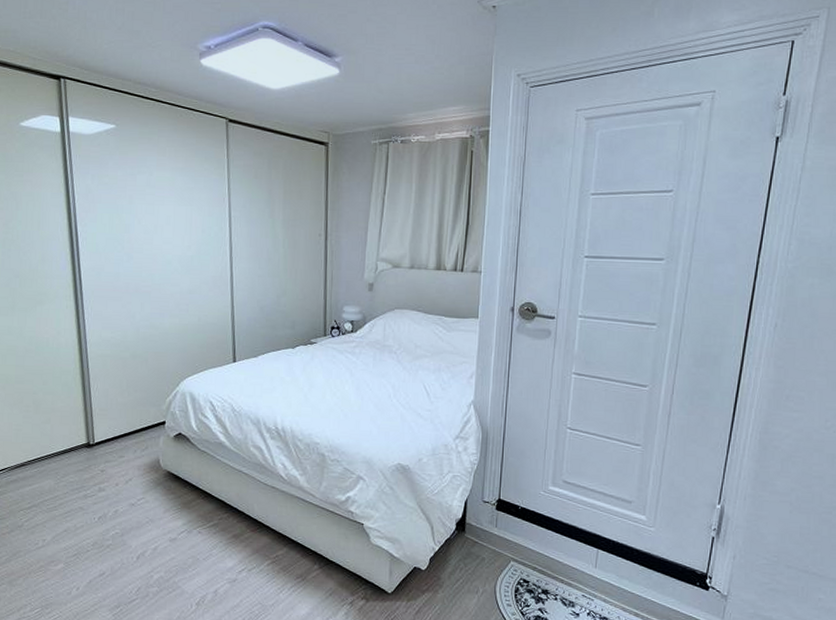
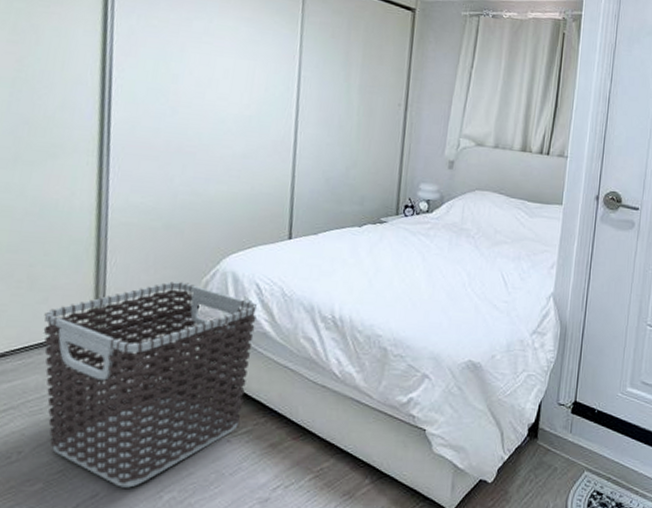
clothes hamper: none [49,402,213,569] -> present [43,282,257,488]

